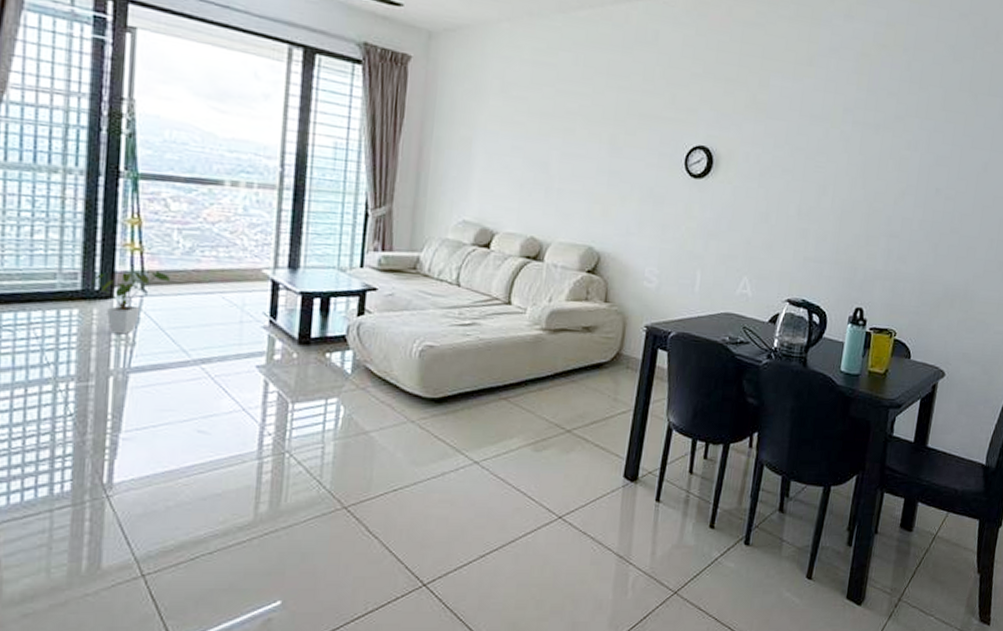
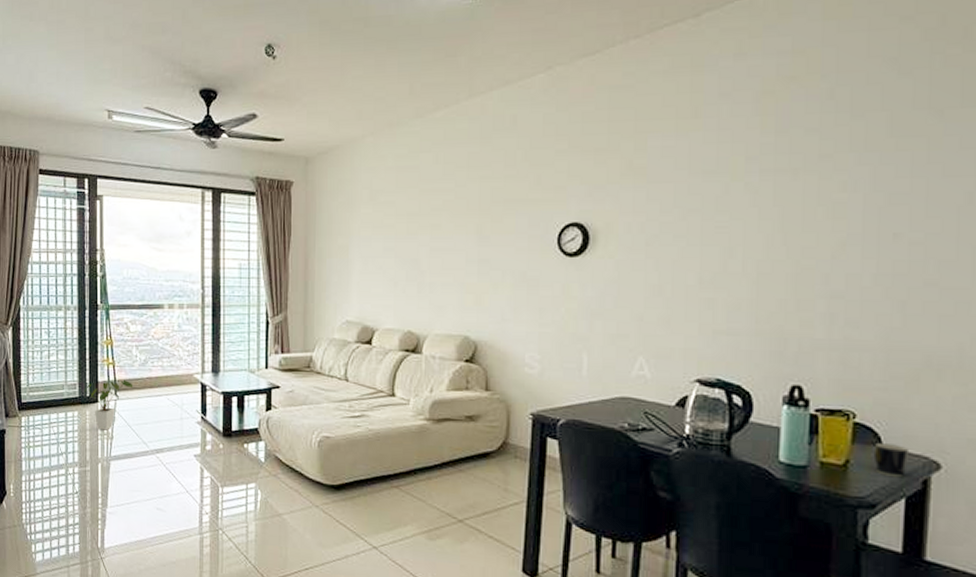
mug: none [904,356,927,384] -> present [873,443,908,478]

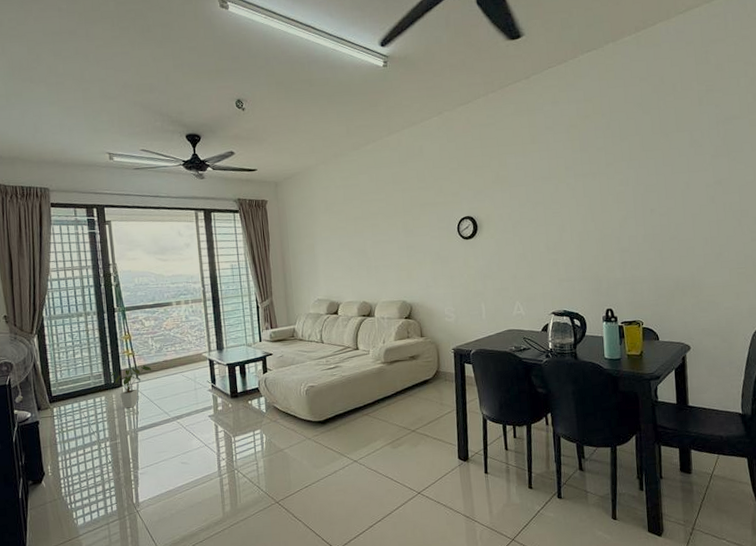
mug: present [873,443,908,478] -> none [655,338,673,358]

